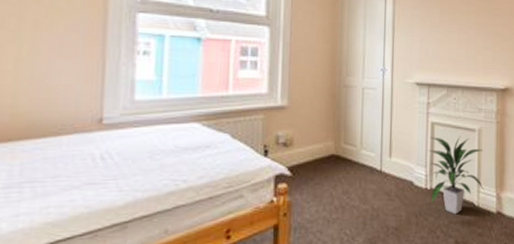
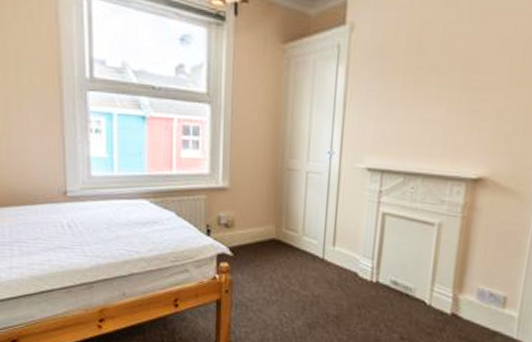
indoor plant: present [428,135,483,215] -> none [375,228,442,311]

